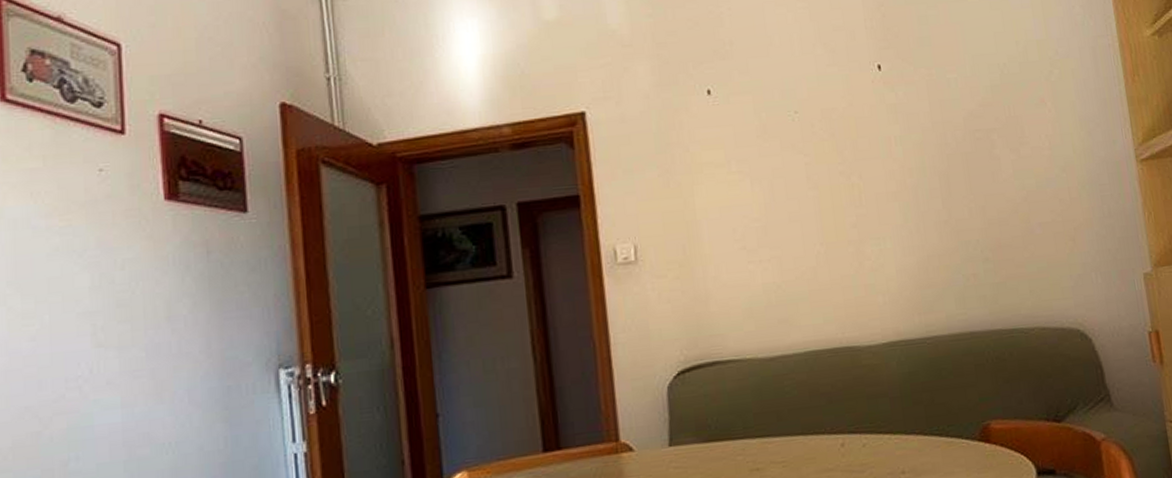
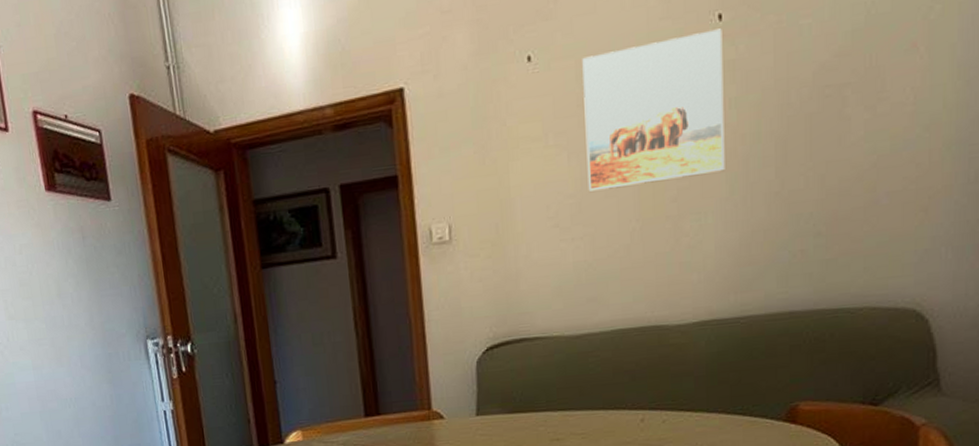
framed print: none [759,77,898,216] -> present [582,28,725,192]

